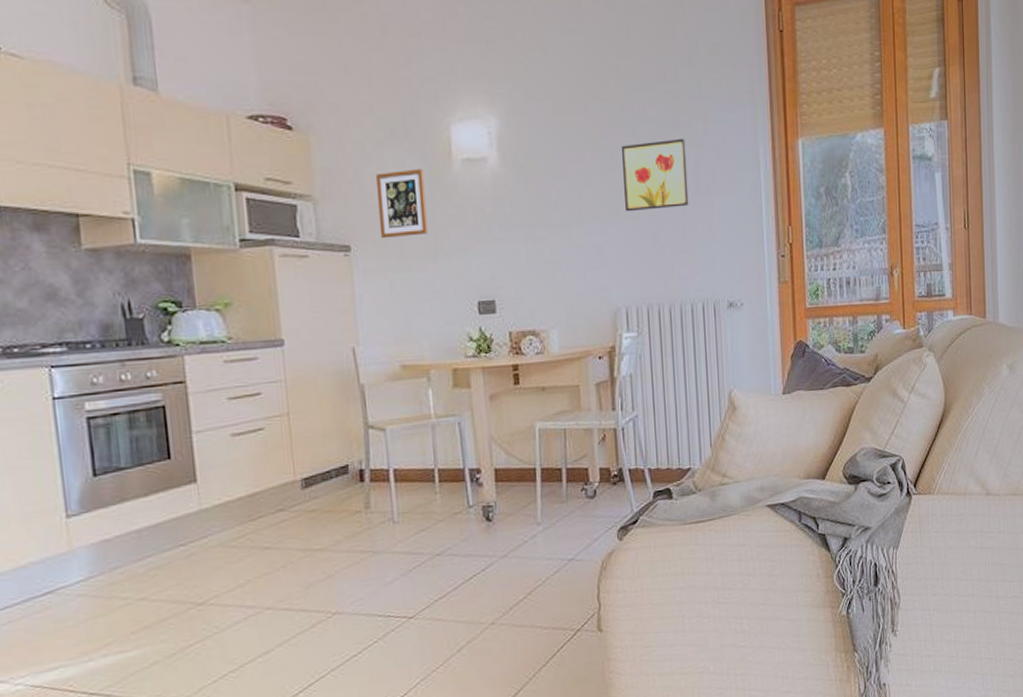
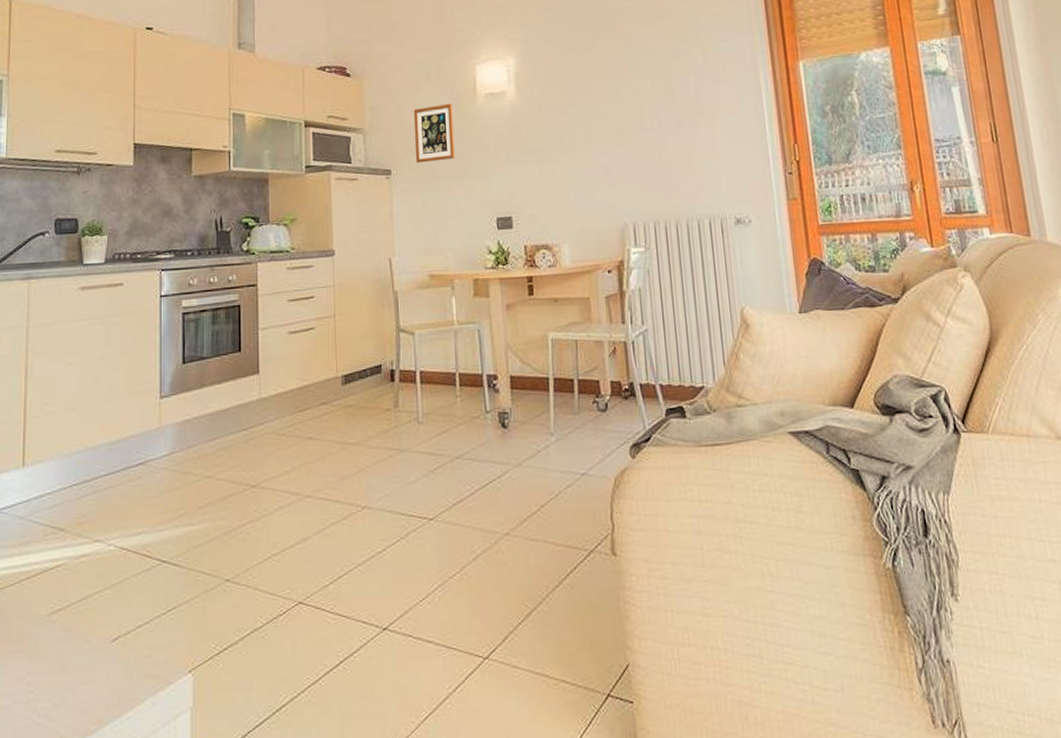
wall art: present [621,138,689,212] -> none [625,67,692,135]

